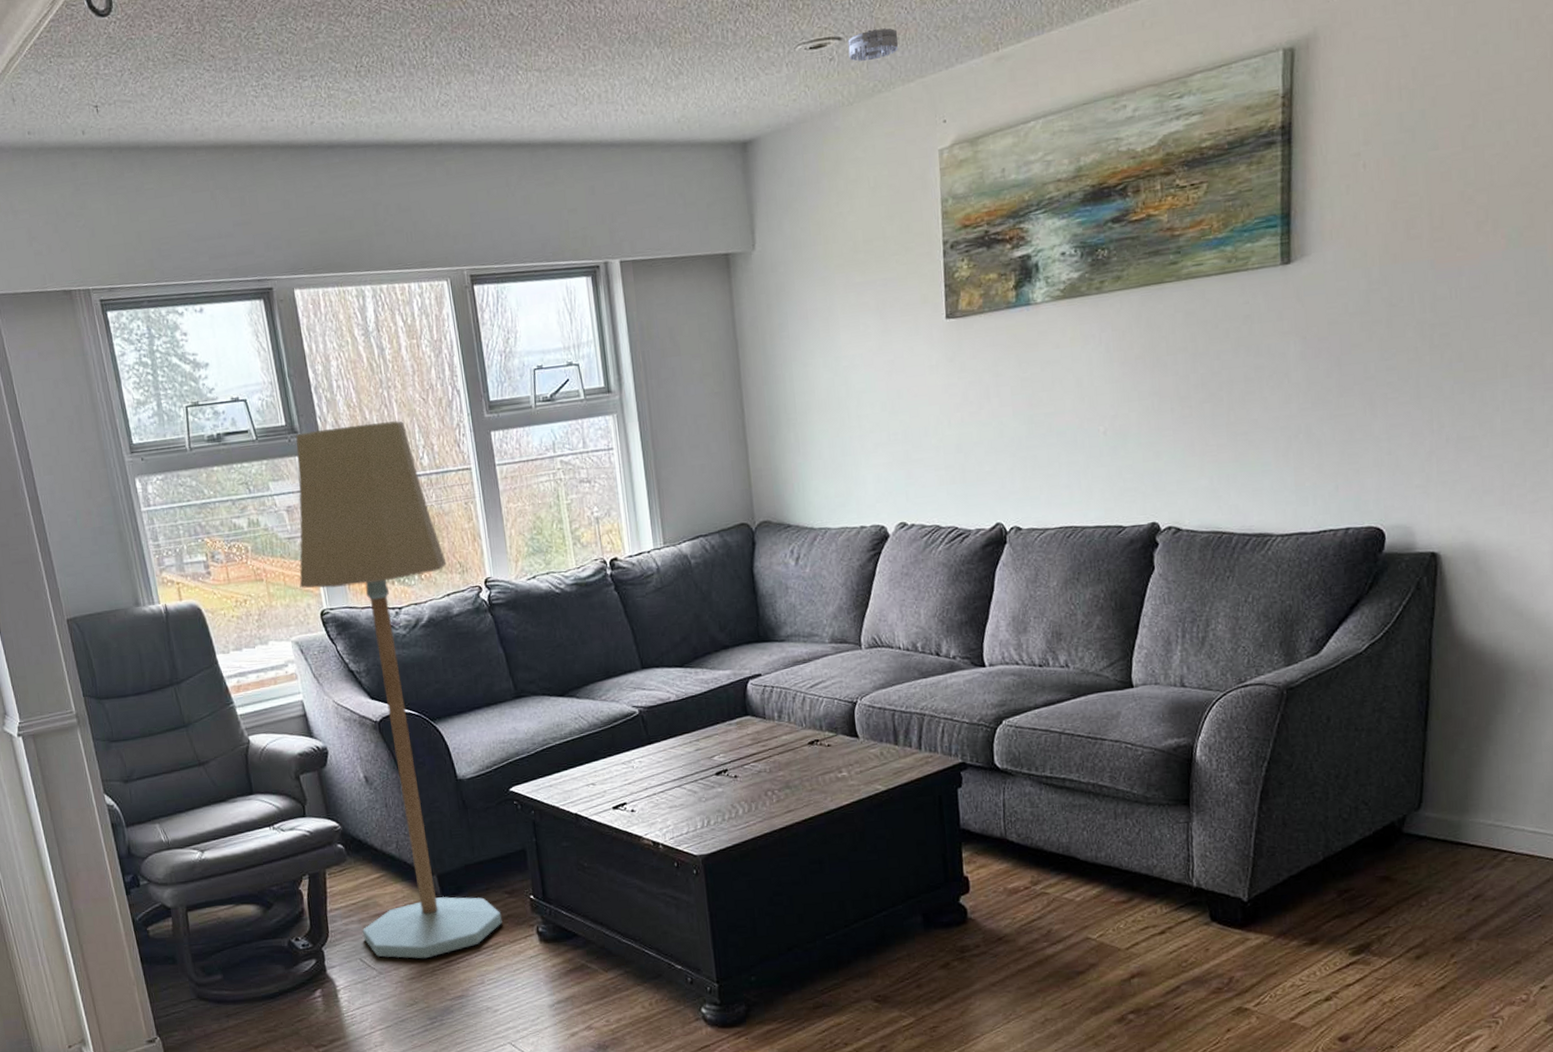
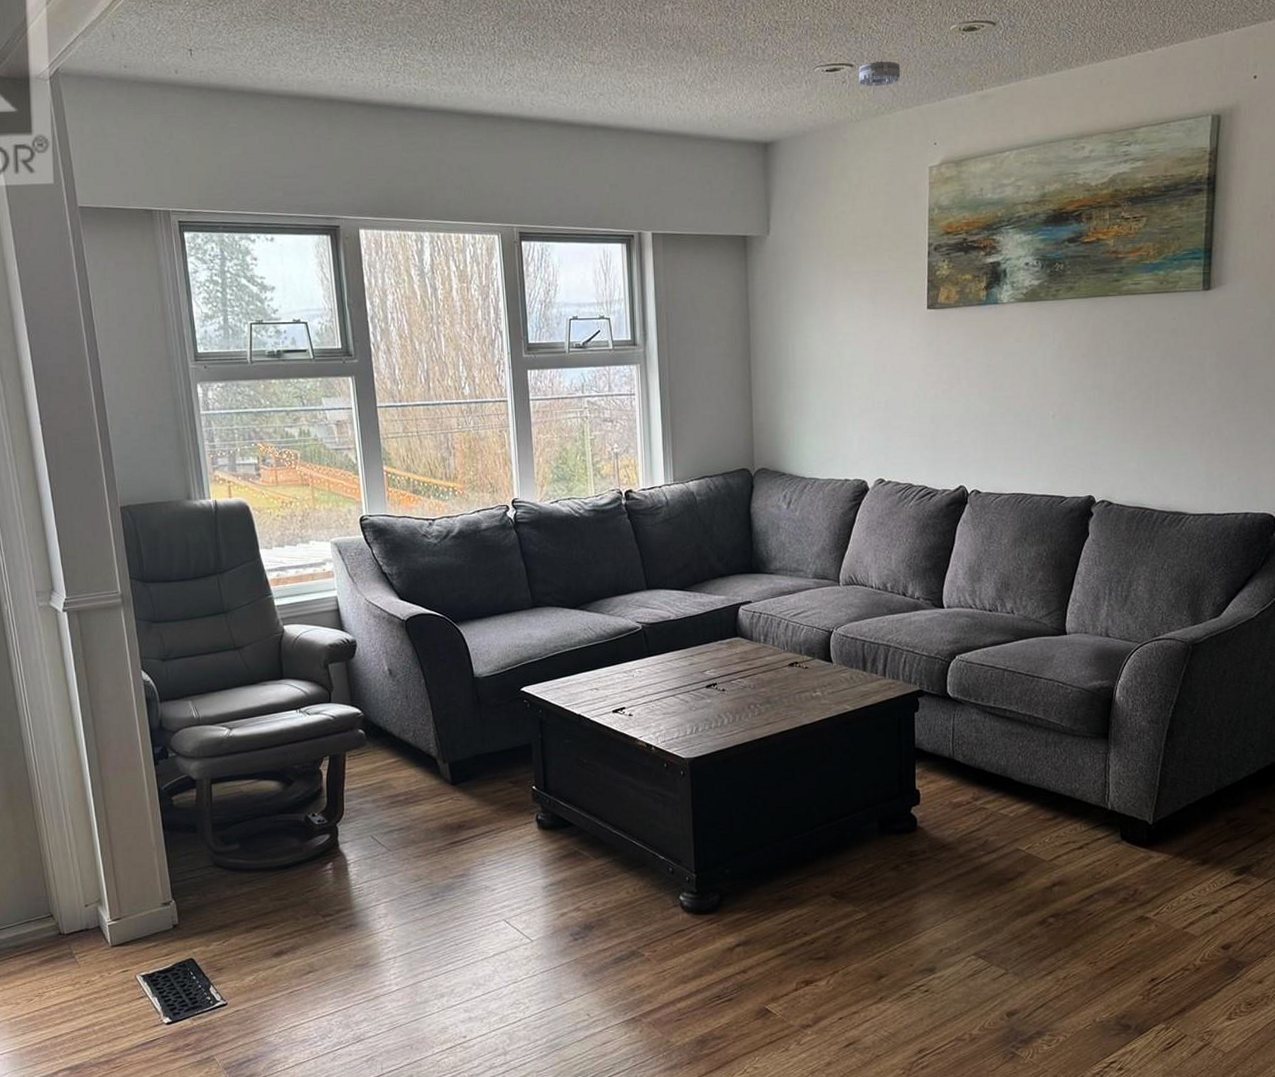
floor lamp: present [296,420,503,959] -> none [342,352,506,839]

